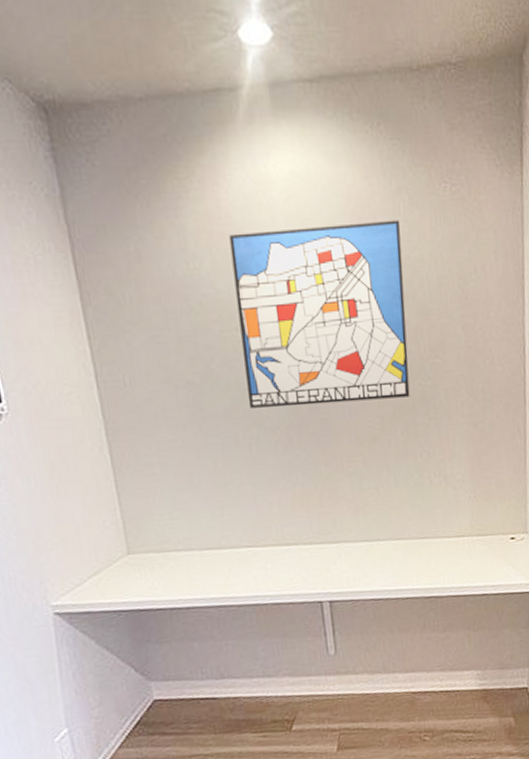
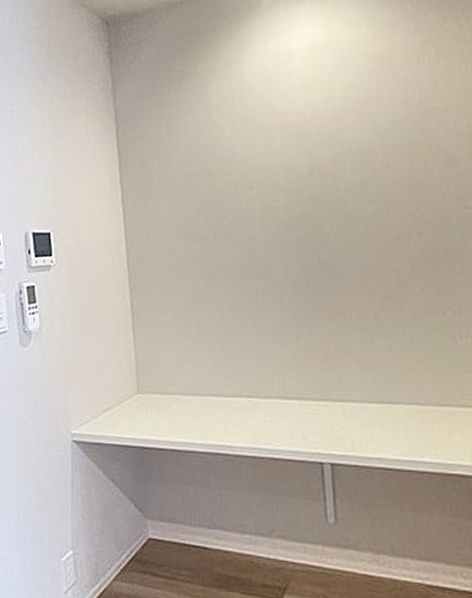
wall art: present [229,220,410,408] -> none [249,72,432,261]

